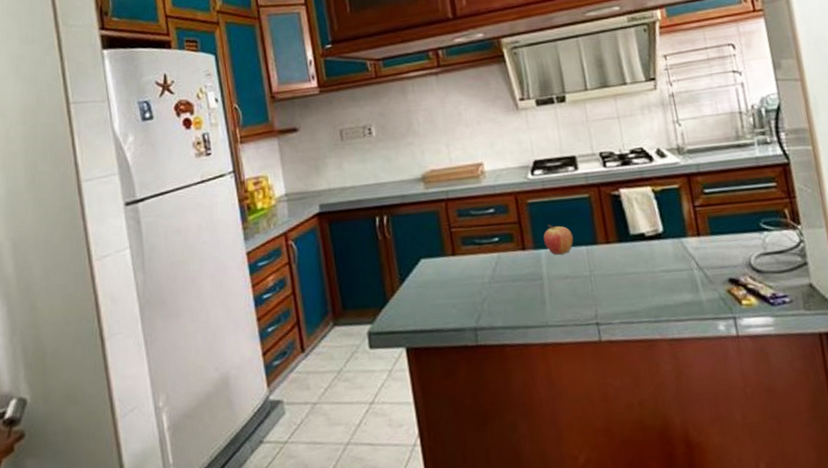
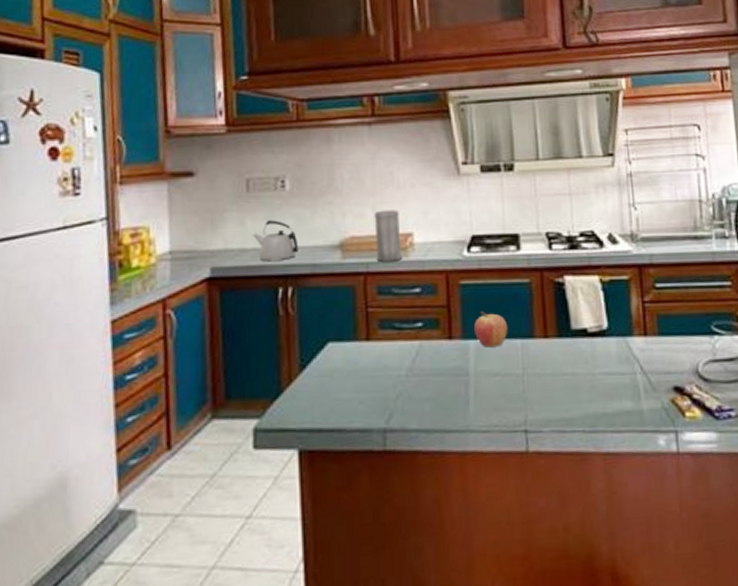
kettle: none [350,161,389,197] -> present [252,220,299,262]
canister: none [448,144,475,190] -> present [374,210,401,263]

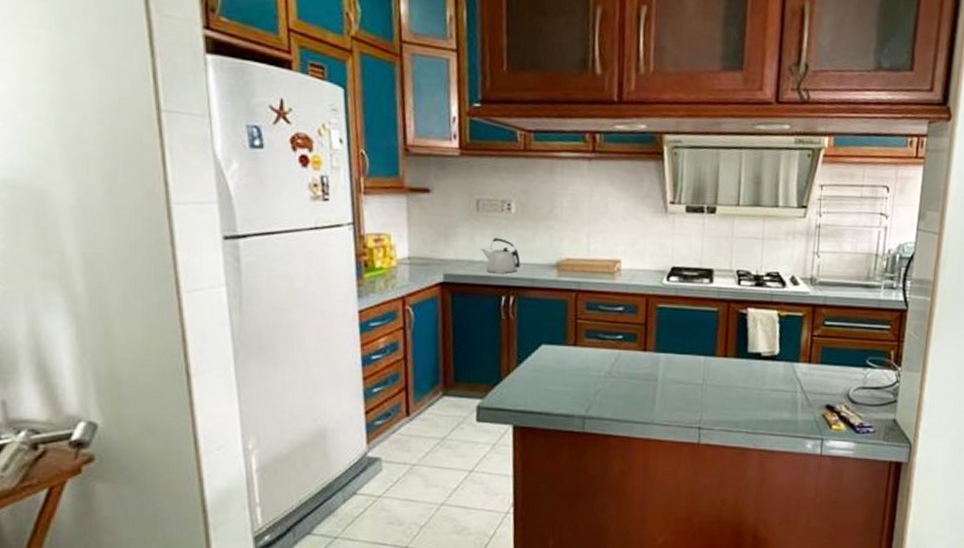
canister: present [374,210,401,263] -> none [587,238,610,284]
fruit: present [474,312,509,347] -> none [666,331,695,361]

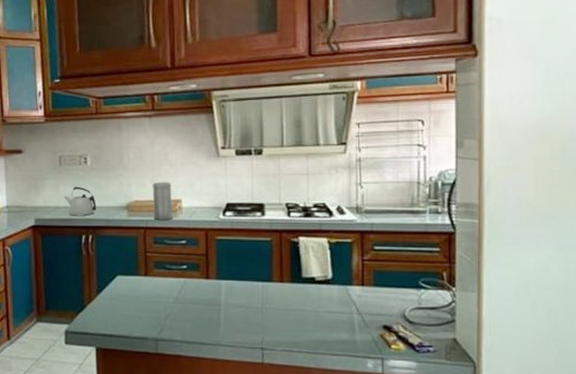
canister: none [587,238,610,284] -> present [152,182,172,221]

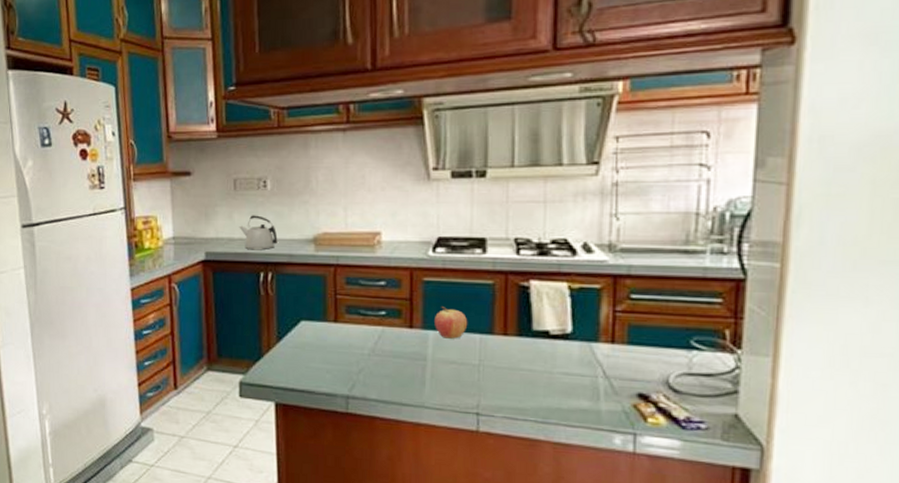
canister: present [152,182,172,221] -> none [345,210,370,257]
fruit: none [226,260,252,287] -> present [435,307,468,339]

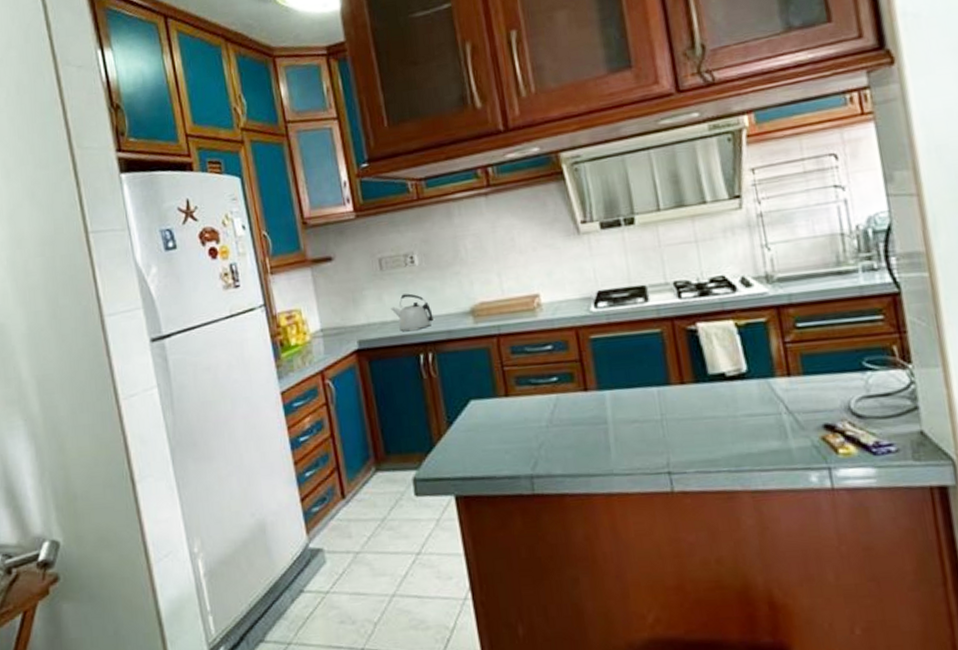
fruit: present [435,307,468,339] -> none [608,363,643,397]

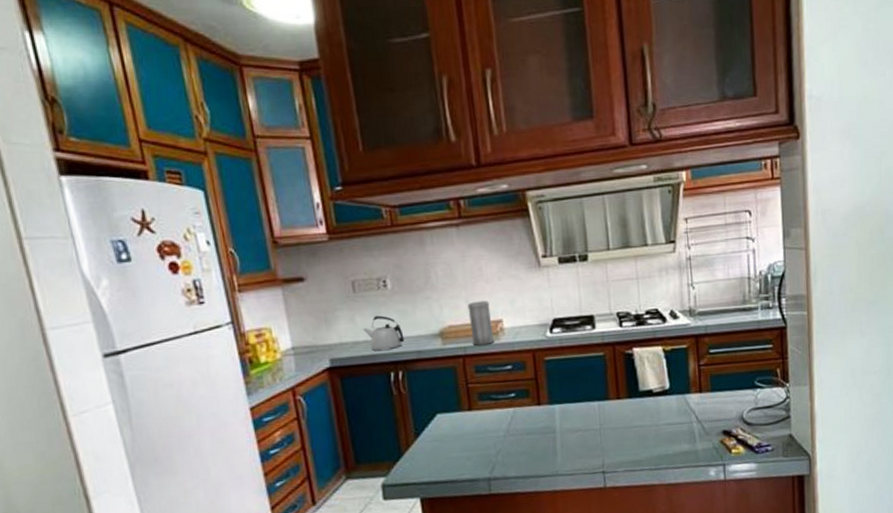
canister: none [500,273,531,325] -> present [467,300,494,346]

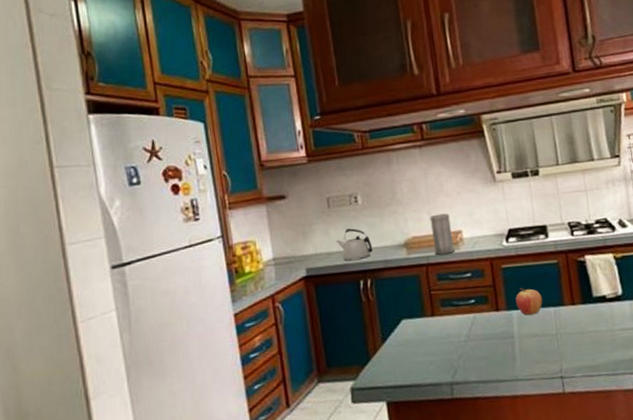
fruit: none [559,381,587,410] -> present [516,288,543,315]

